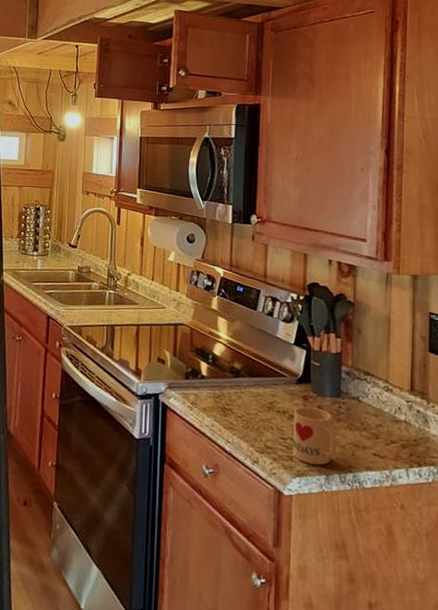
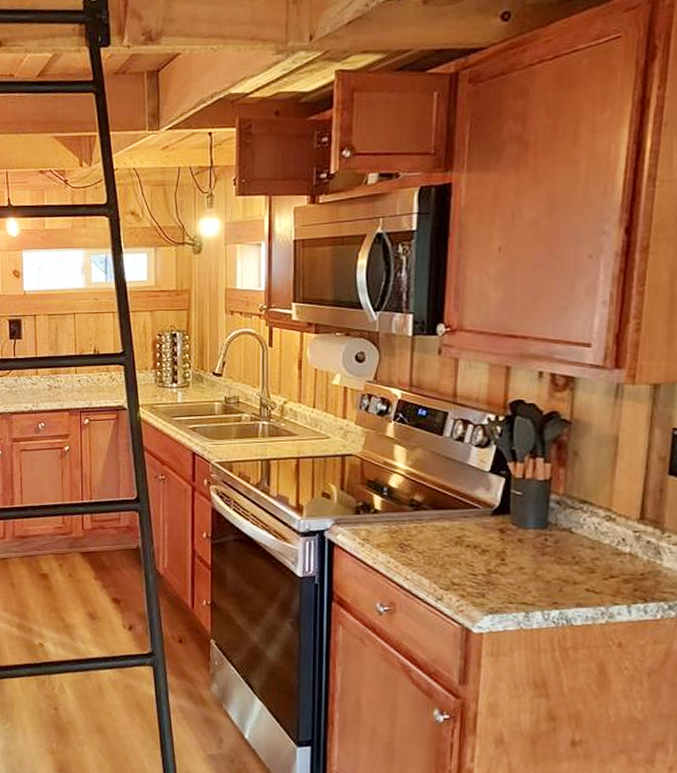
mug: present [293,406,336,465] -> none [485,539,540,601]

